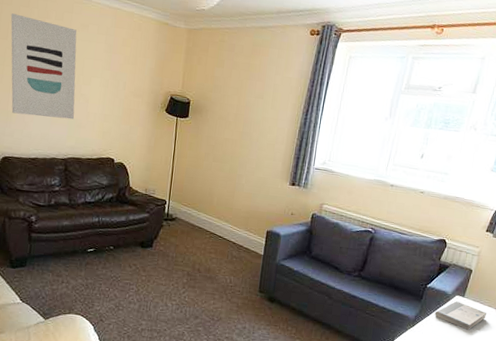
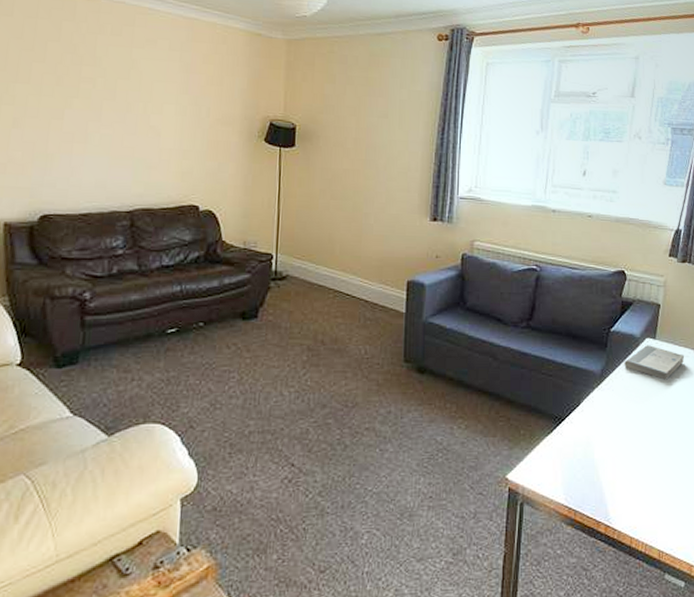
wall art: present [11,13,77,120] -> none [49,29,142,159]

